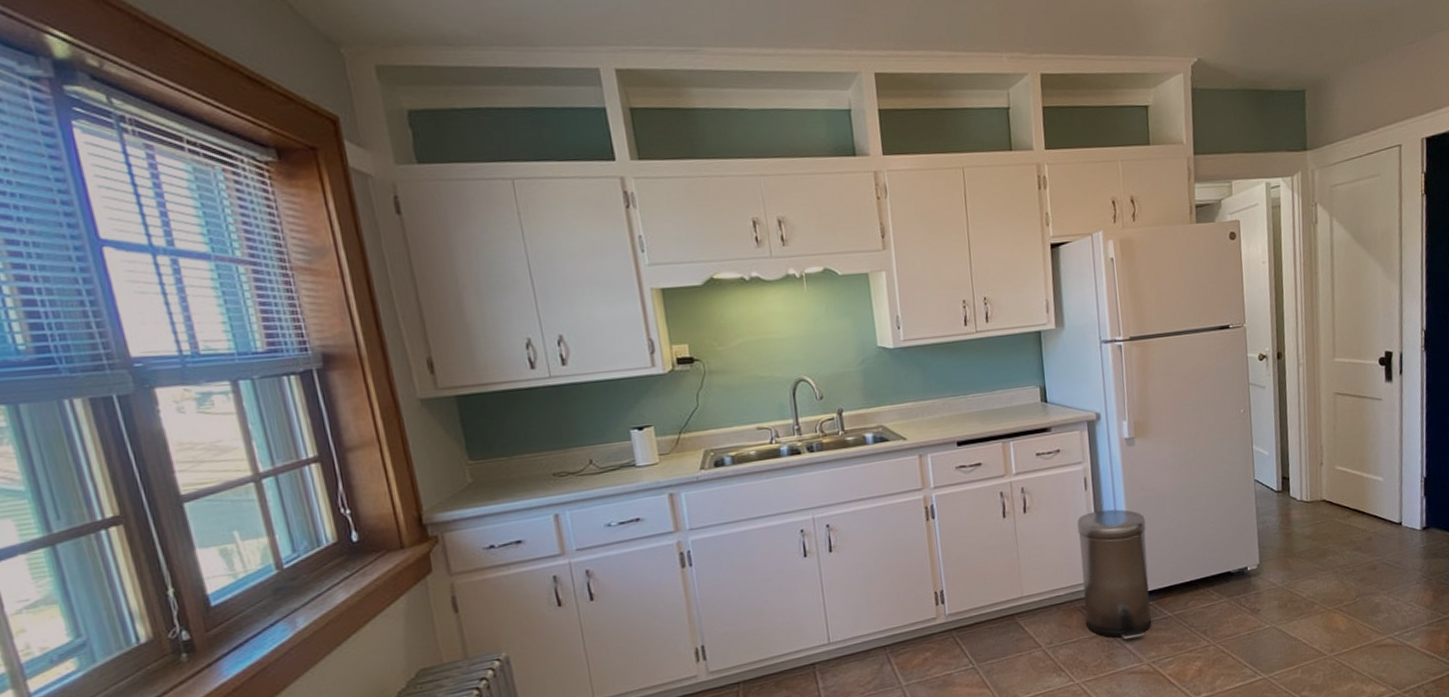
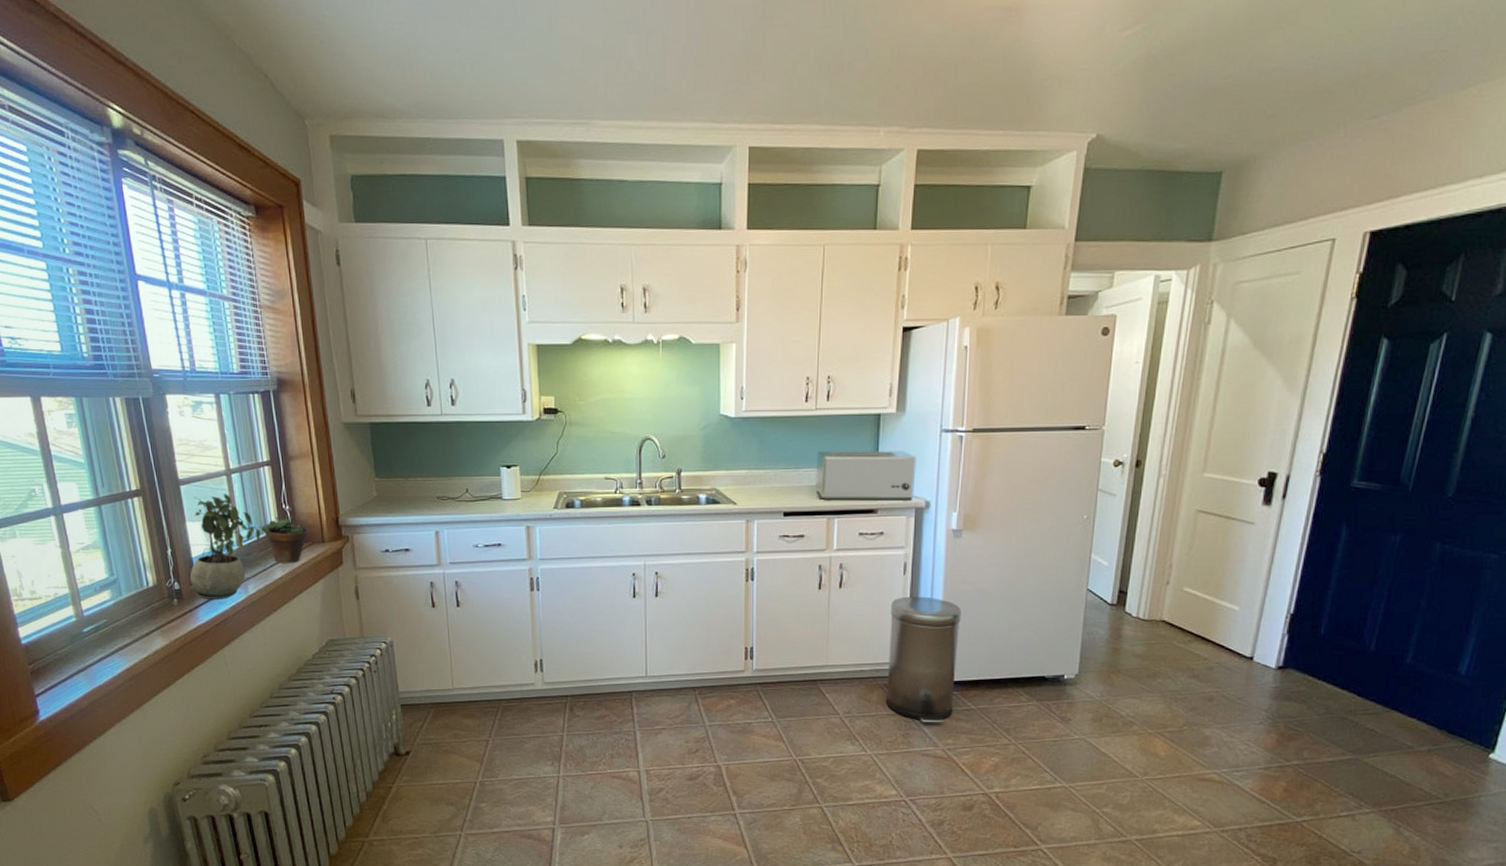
potted plant: none [205,505,334,648] -> present [189,494,277,601]
succulent plant: none [310,506,381,585] -> present [261,504,309,564]
toaster: none [983,365,1084,426] -> present [815,450,917,502]

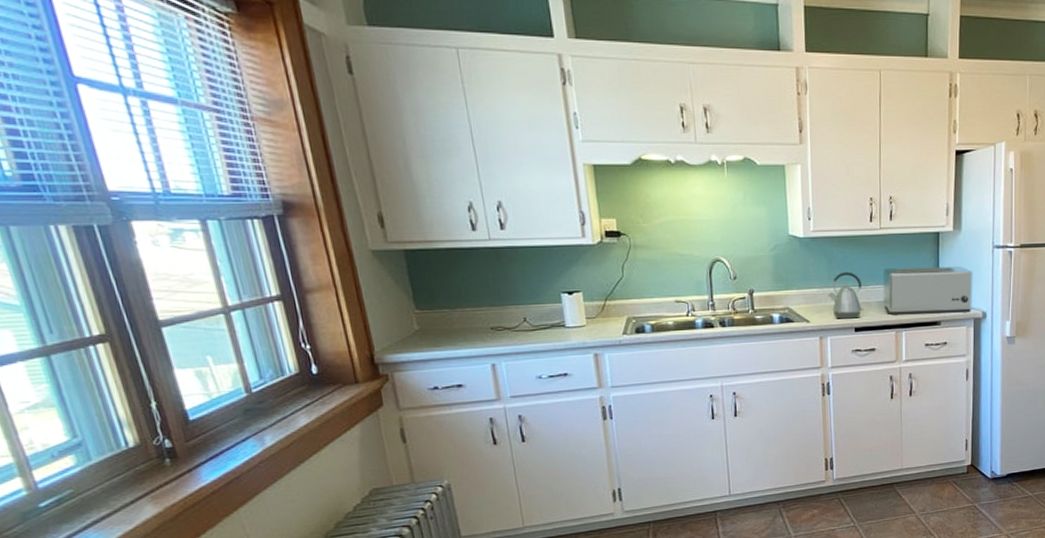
potted plant: present [189,494,277,601] -> none [182,335,296,457]
succulent plant: present [261,504,309,564] -> none [275,342,338,410]
kettle: none [757,453,794,504] -> present [828,271,864,320]
pedal bin: present [886,596,961,723] -> none [956,399,1017,513]

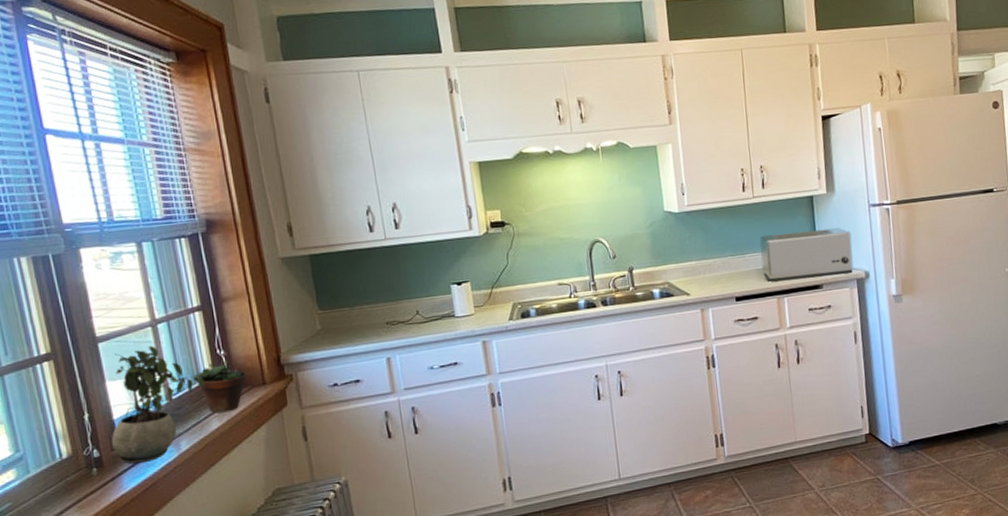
potted plant: none [182,335,296,457] -> present [111,346,211,465]
succulent plant: none [275,342,338,410] -> present [193,348,248,414]
kettle: present [828,271,864,320] -> none [706,242,743,291]

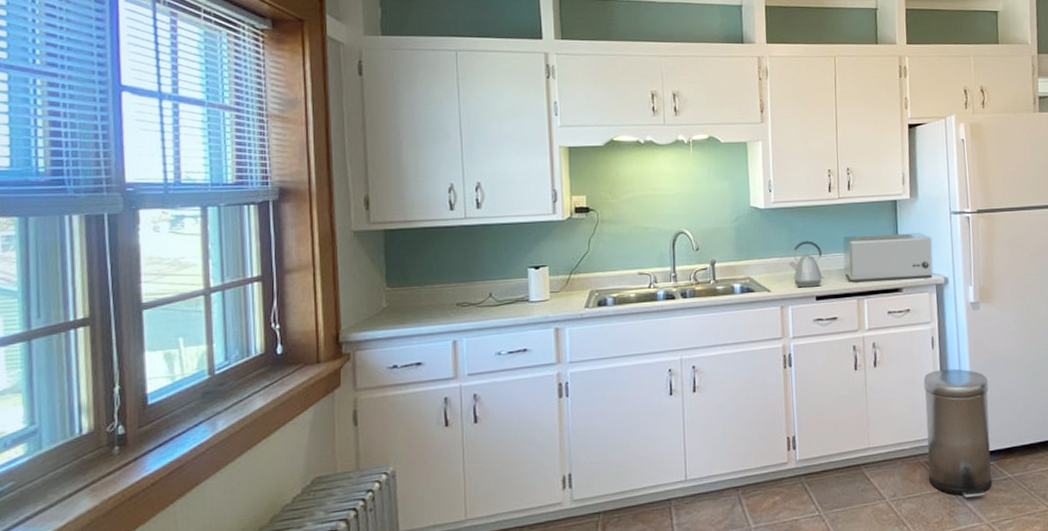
potted plant: present [111,346,211,465] -> none [140,316,262,444]
succulent plant: present [193,348,248,414] -> none [242,322,302,392]
kettle: none [706,242,743,291] -> present [788,240,825,289]
pedal bin: none [847,361,920,486] -> present [923,368,992,498]

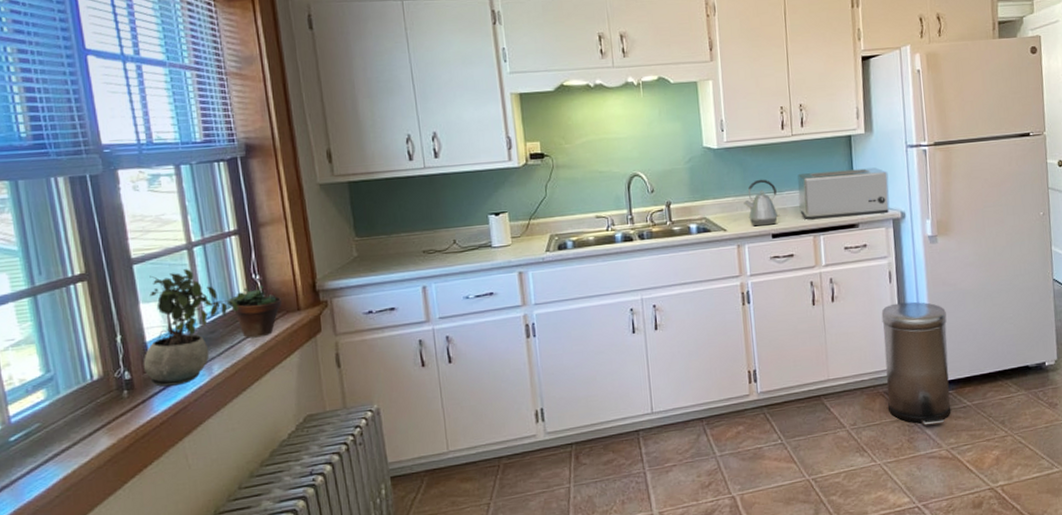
potted plant: none [140,316,262,444] -> present [143,269,246,388]
succulent plant: none [242,322,302,392] -> present [227,273,283,339]

